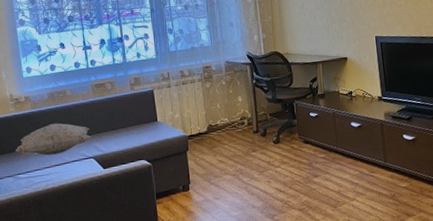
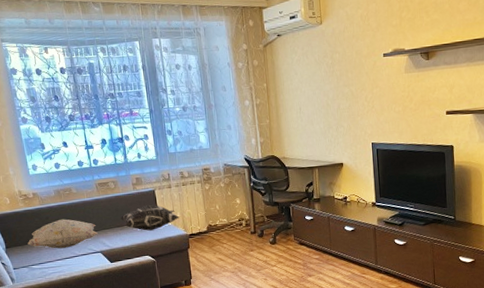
decorative pillow: none [116,105,179,133] -> present [120,204,180,231]

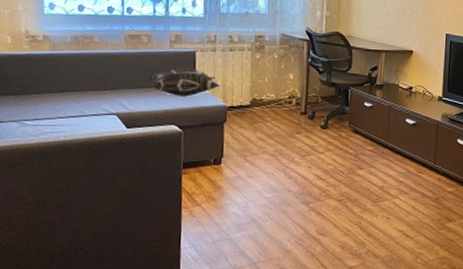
decorative pillow: present [27,219,98,249] -> none [24,70,117,105]

